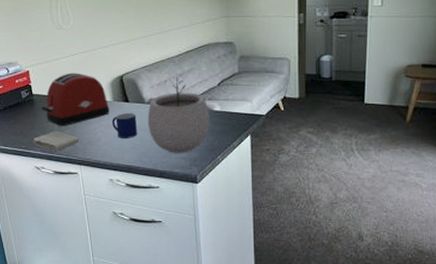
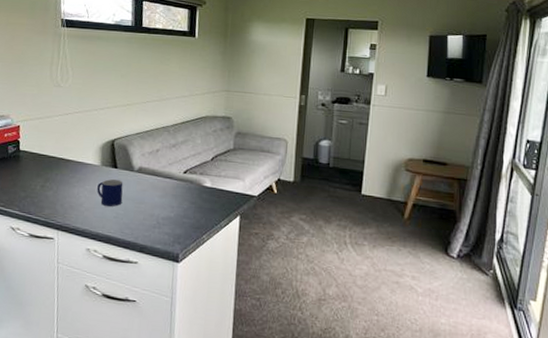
washcloth: present [32,132,80,150] -> none [12,191,61,212]
toaster: present [42,72,110,126] -> none [26,131,97,187]
plant pot: present [147,77,210,154] -> none [133,147,200,229]

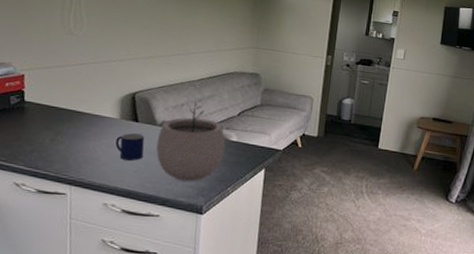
plant pot: none [133,147,200,229] -> present [156,102,226,182]

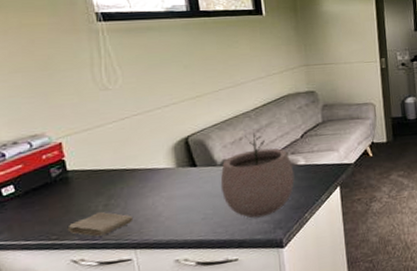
washcloth: none [15,145,74,167] -> present [67,212,134,237]
mug: present [115,132,145,161] -> none [176,178,209,210]

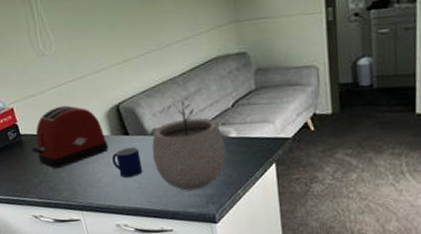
washcloth: present [67,212,134,237] -> none [27,175,78,197]
toaster: none [80,138,173,205] -> present [32,105,109,168]
mug: none [176,178,209,210] -> present [112,146,143,178]

